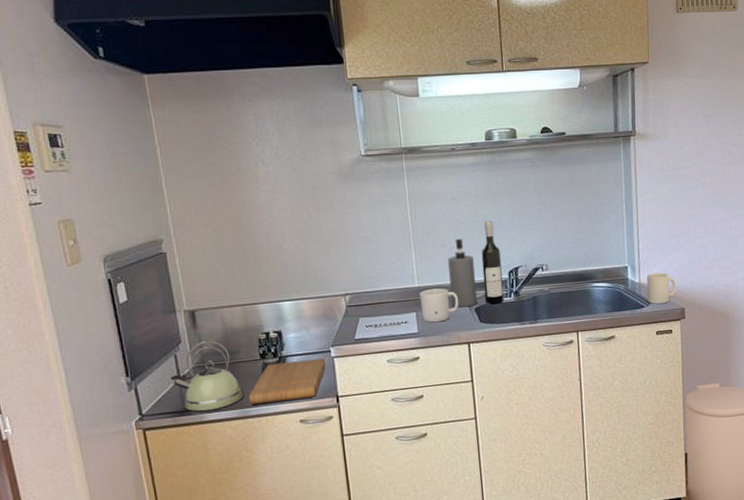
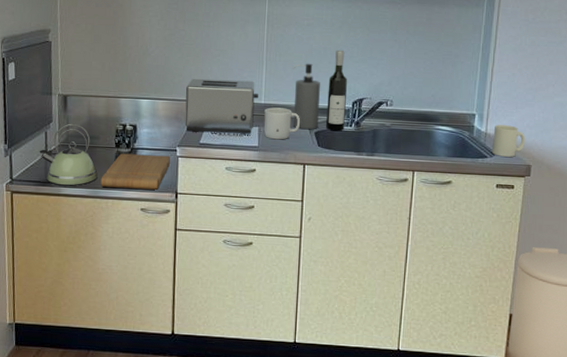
toaster: none [330,265,411,329] -> present [185,78,258,135]

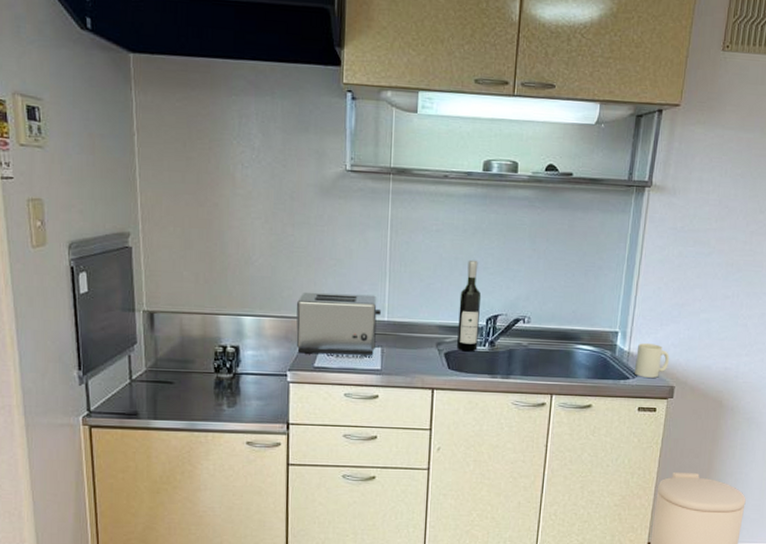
kettle: present [39,123,98,186] -> none [122,345,194,418]
cutting board: present [100,153,170,190] -> none [198,379,280,420]
mug: present [263,107,301,140] -> none [387,325,429,362]
soap dispenser: present [292,63,321,130] -> none [419,275,452,351]

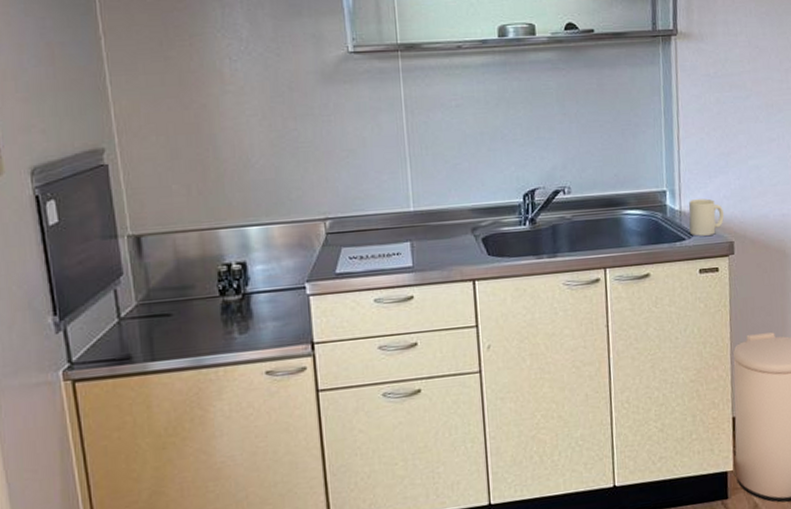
toaster: present [296,291,381,356] -> none [307,184,405,261]
bottle: present [457,259,482,352] -> none [490,132,518,234]

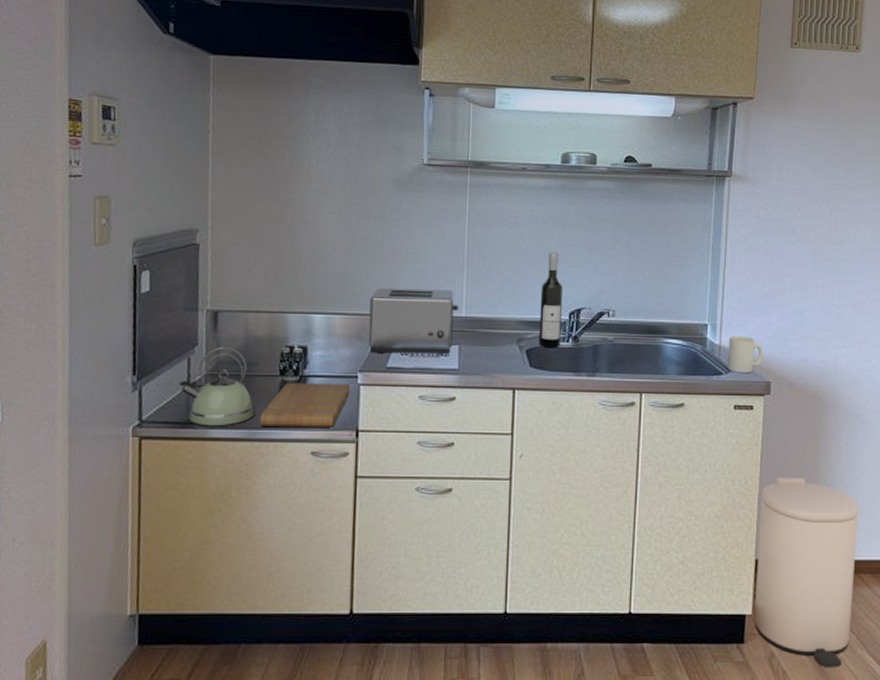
kettle: none [108,272,199,360] -> present [179,346,256,427]
cutting board: none [204,296,299,352] -> present [259,383,350,427]
toaster: none [307,184,405,261] -> present [368,287,458,355]
bottle: none [490,132,518,234] -> present [539,251,564,348]

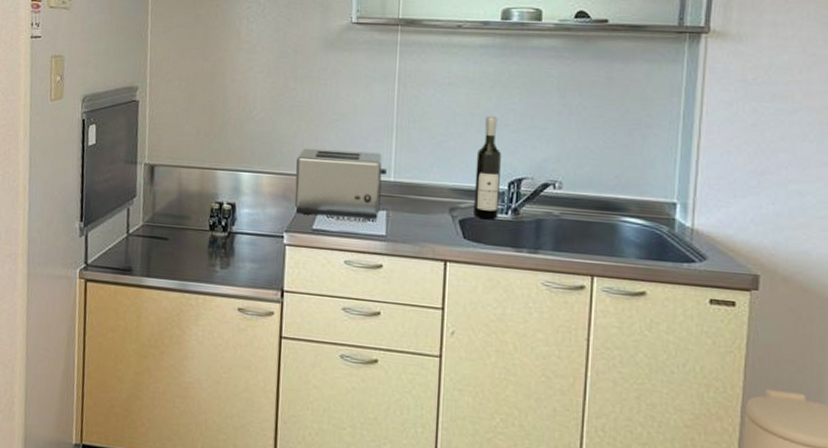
kettle: present [179,346,256,427] -> none [119,199,187,276]
cutting board: present [259,383,350,427] -> none [190,238,276,285]
cup: present [727,336,763,373] -> none [701,218,749,263]

